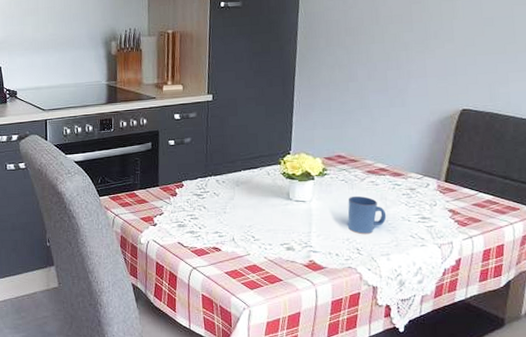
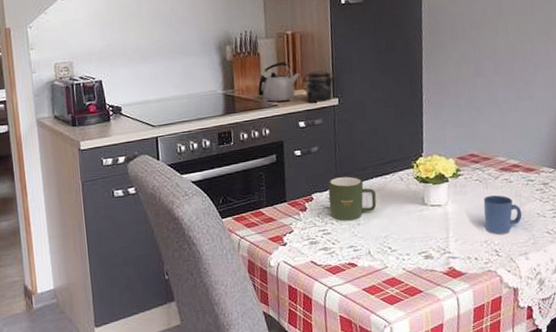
kettle: none [138,58,178,95] -> present [258,62,301,103]
jar: none [180,68,210,98] -> present [302,70,335,103]
mug: none [198,167,243,210] -> present [328,176,377,223]

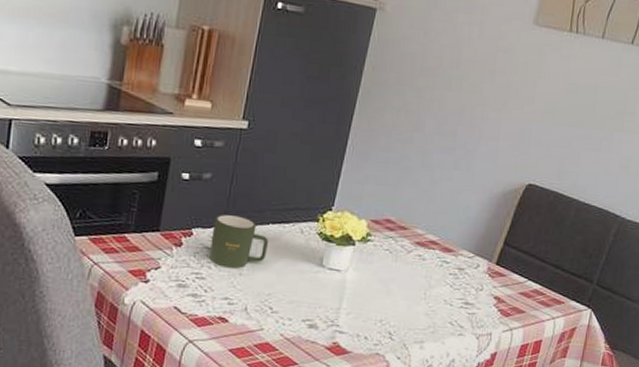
kettle: present [258,62,301,103] -> none [151,61,209,112]
jar: present [302,70,335,103] -> none [209,82,248,122]
mug: present [483,195,523,236] -> none [384,270,429,317]

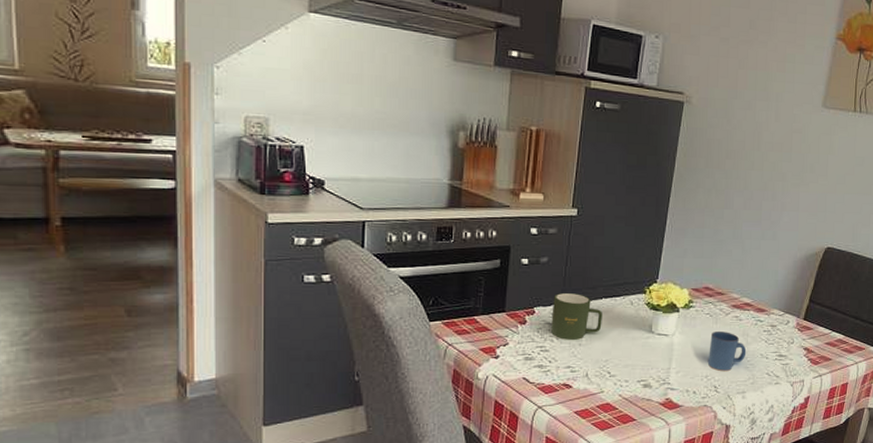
mug: none [384,270,429,317] -> present [708,330,747,372]

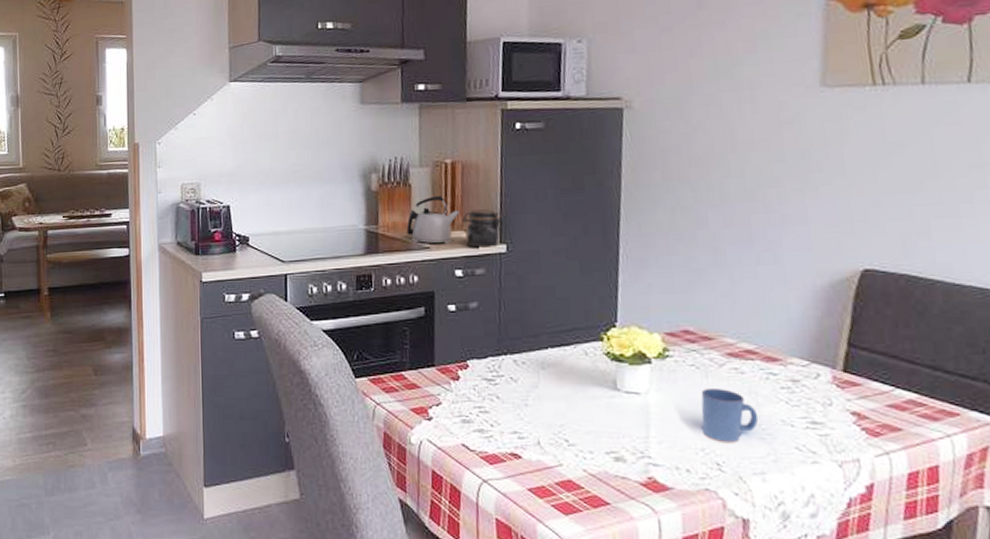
kettle: none [489,159,540,204] -> present [406,196,460,244]
jar: none [541,176,575,210] -> present [462,209,502,248]
mug: present [551,292,602,341] -> none [488,342,551,400]

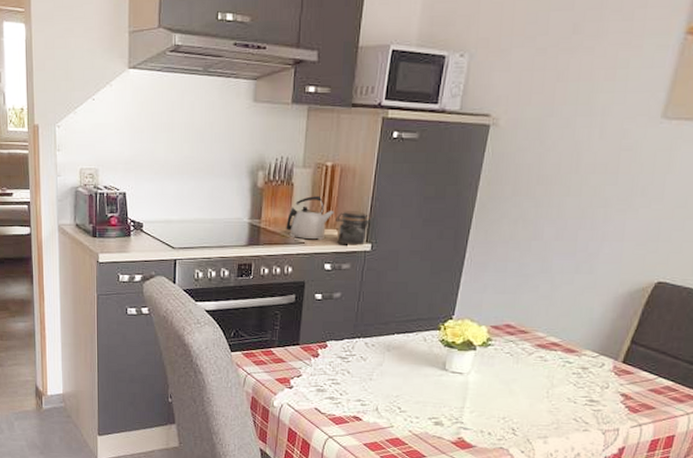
mug: present [700,387,759,444] -> none [506,371,551,415]

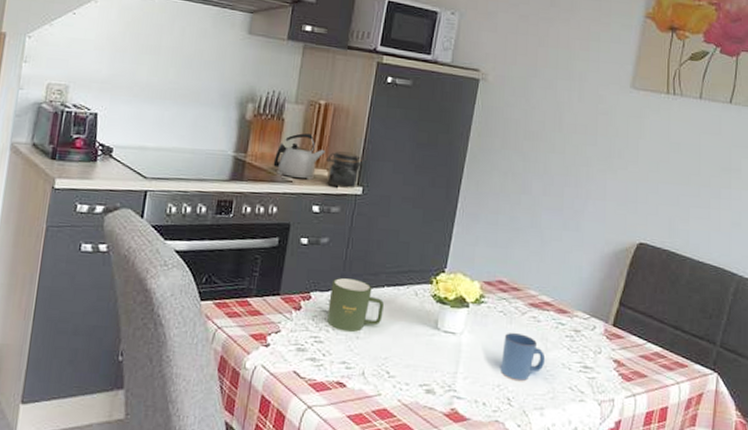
mug: none [343,327,394,375] -> present [327,277,384,333]
mug: none [506,371,551,415] -> present [501,332,546,382]

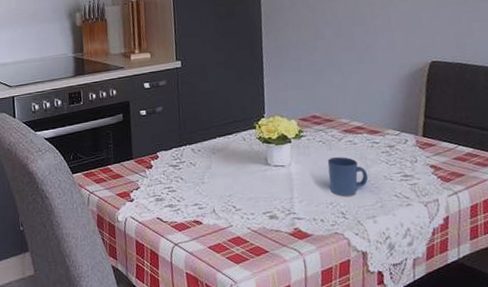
kettle: present [273,133,326,180] -> none [105,27,145,65]
jar: present [326,151,362,189] -> none [146,35,177,65]
mug: present [327,277,384,333] -> none [172,135,220,181]

